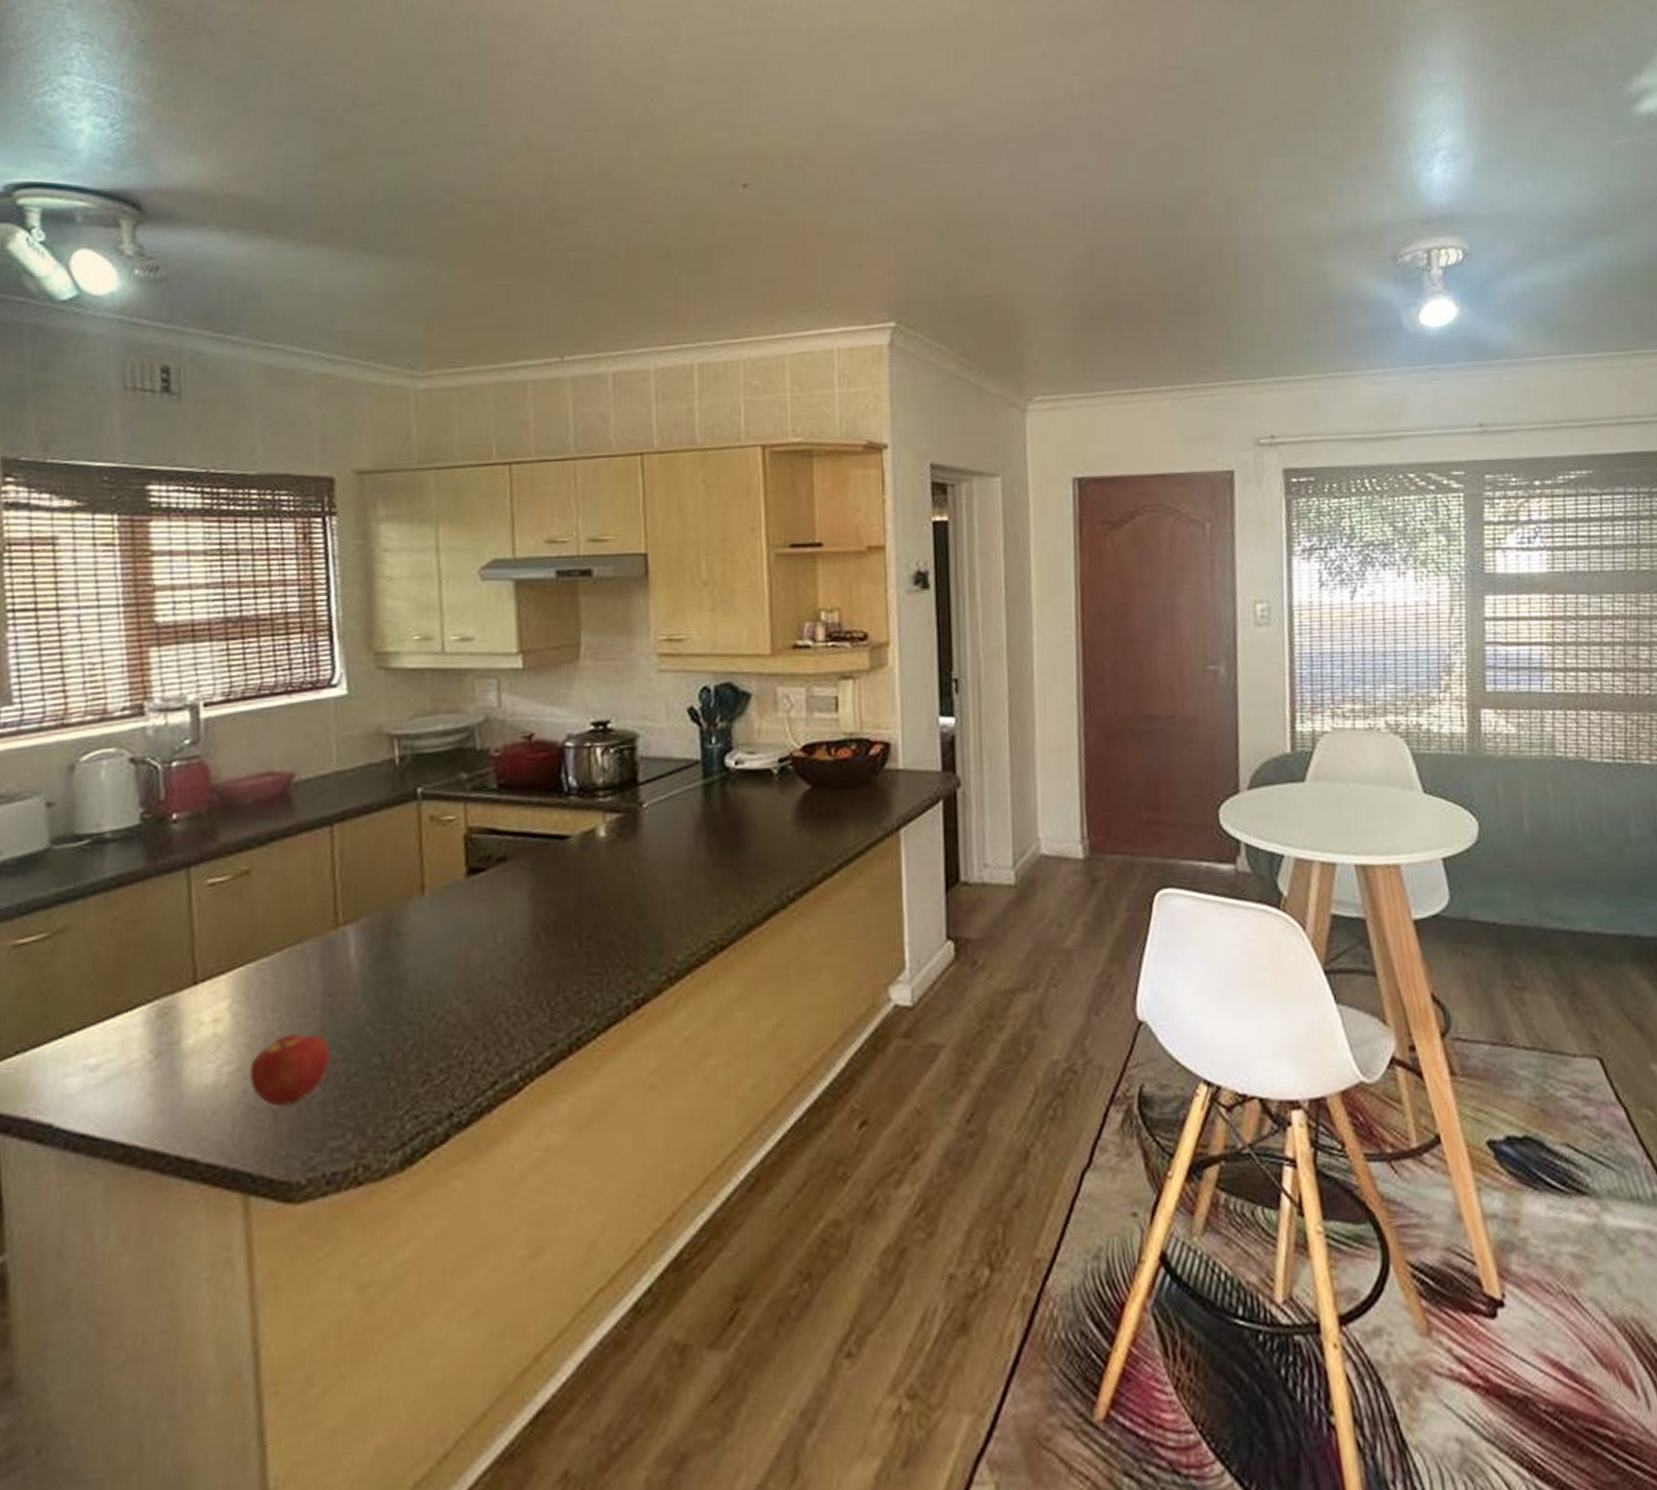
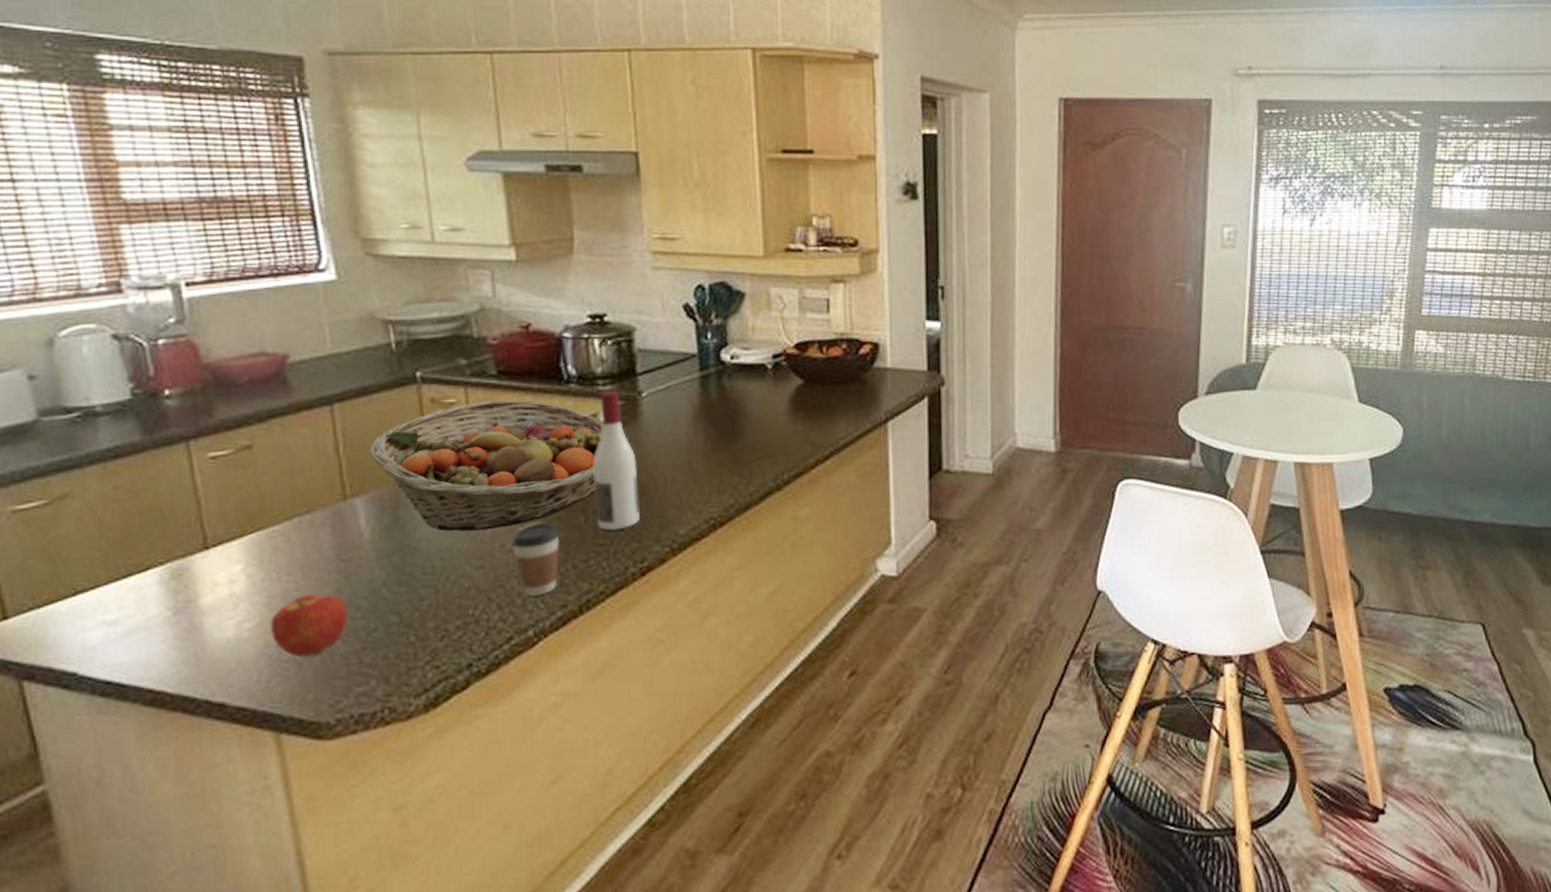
fruit basket: none [365,815,603,961] -> present [370,399,604,532]
coffee cup: none [501,951,552,1034] -> present [511,524,560,596]
wine bottle: none [590,802,636,958] -> present [593,390,640,531]

